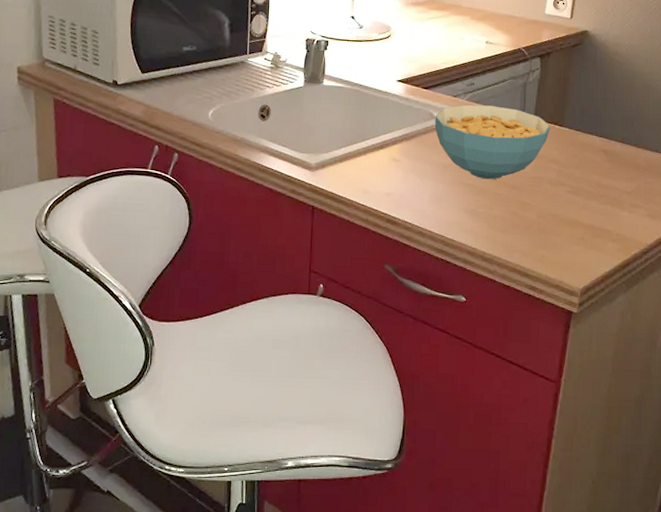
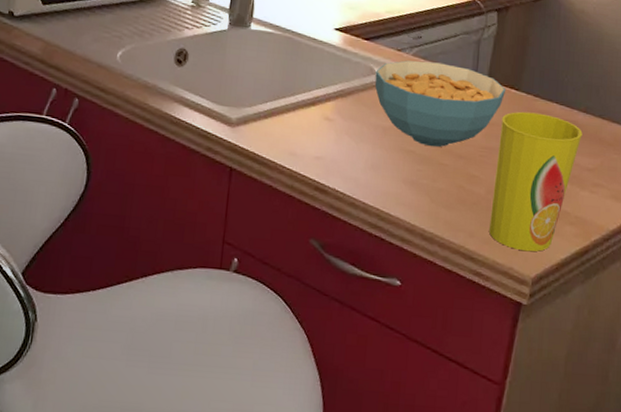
cup: none [541,144,620,267] -> present [489,111,583,252]

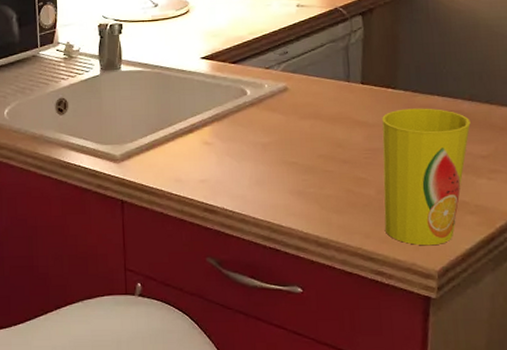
cereal bowl: present [374,60,506,147] -> none [247,74,383,156]

